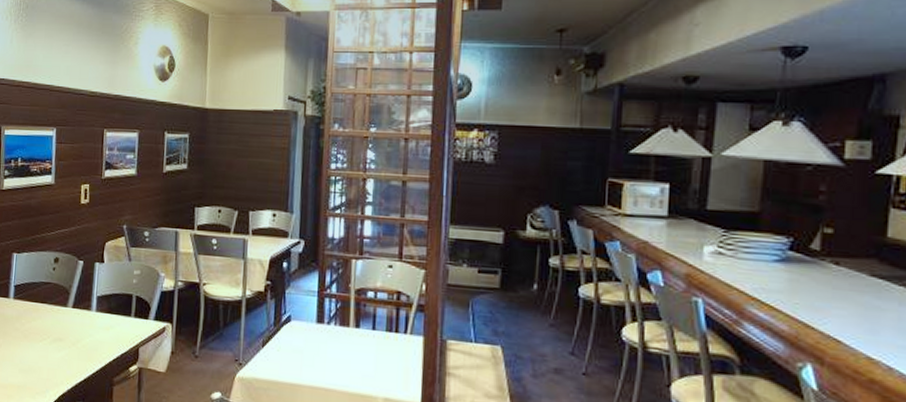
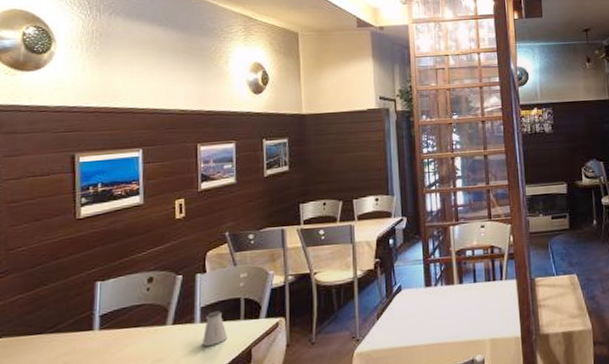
saltshaker: none [97,302,119,336] -> present [203,310,227,346]

